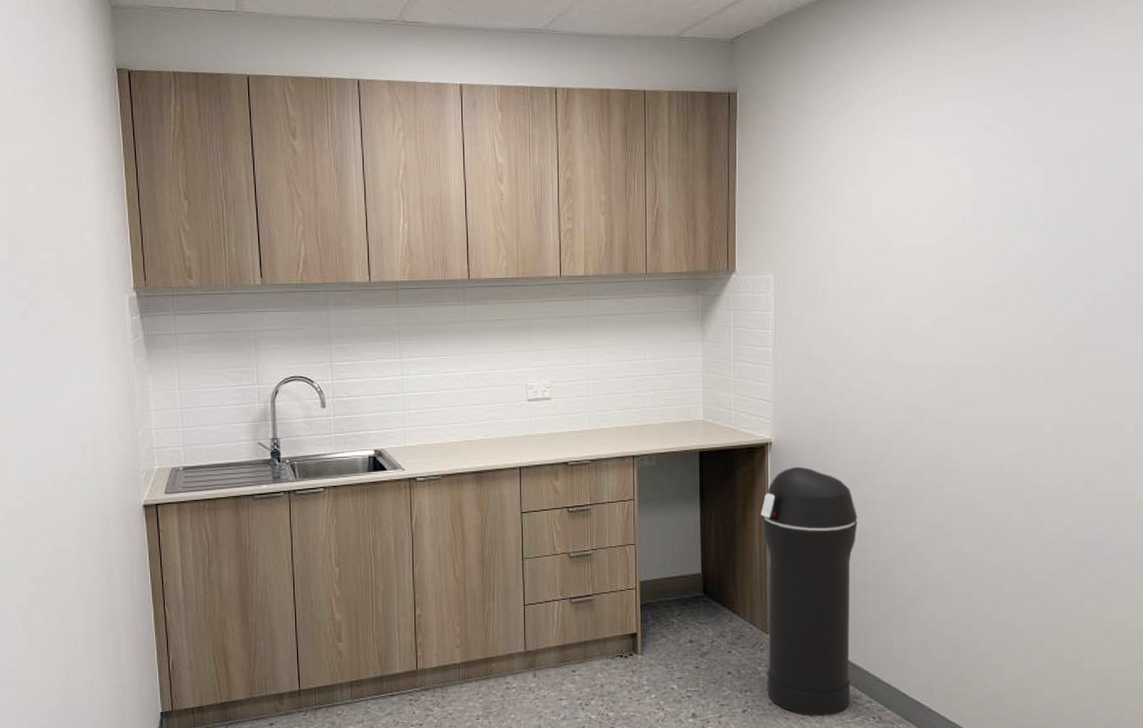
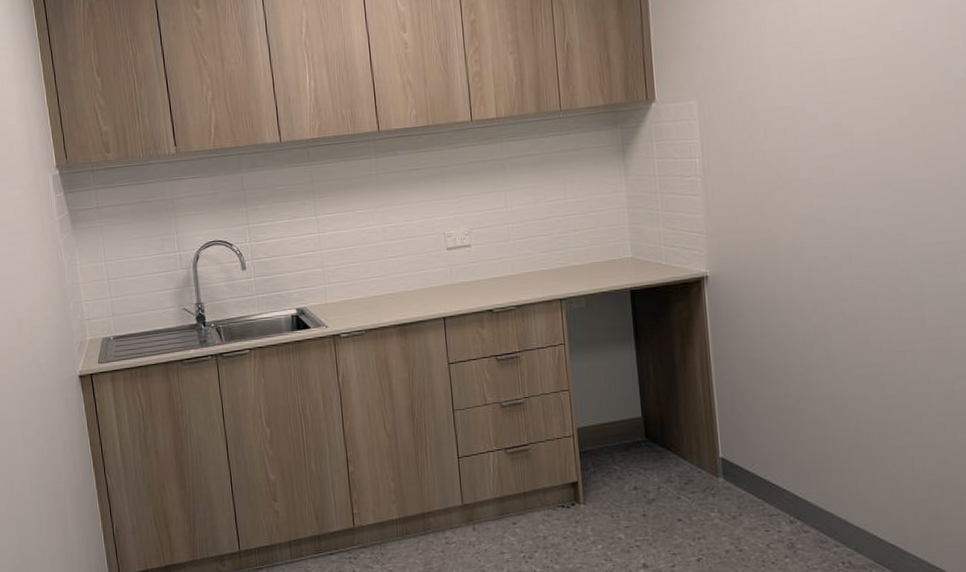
trash can: present [760,466,858,716] -> none [700,299,815,563]

